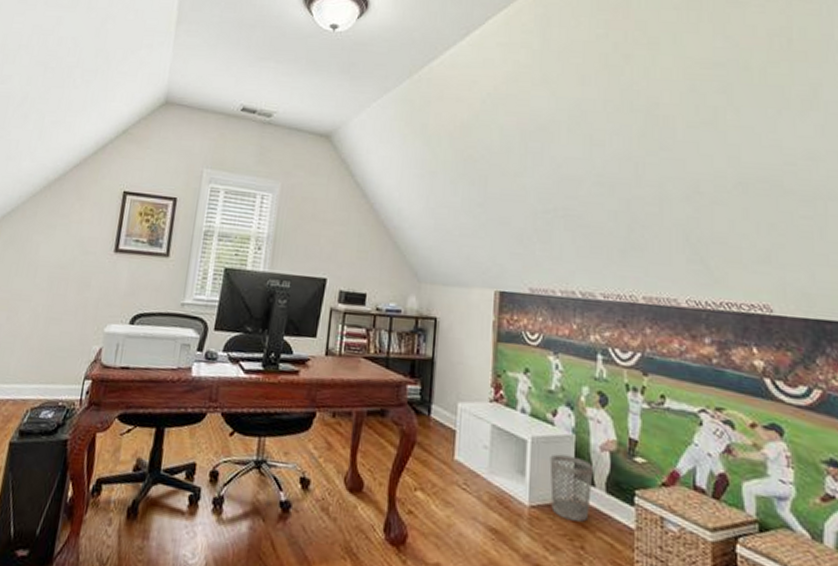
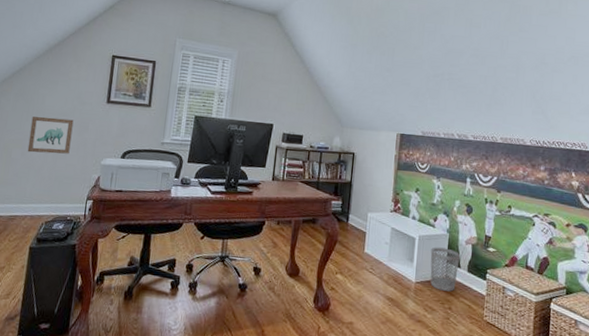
wall art: none [14,270,73,319] -> present [27,116,74,154]

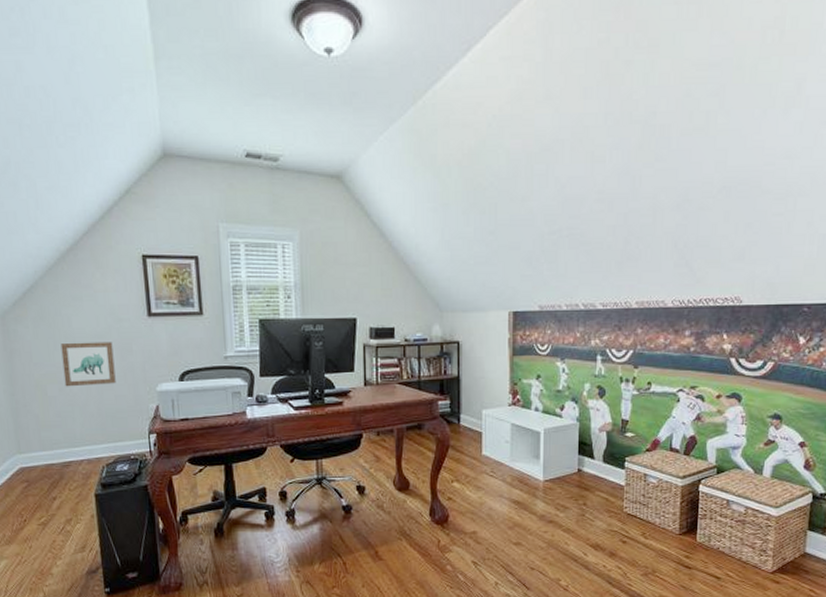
wastebasket: present [430,247,461,292] -> none [559,439,594,486]

